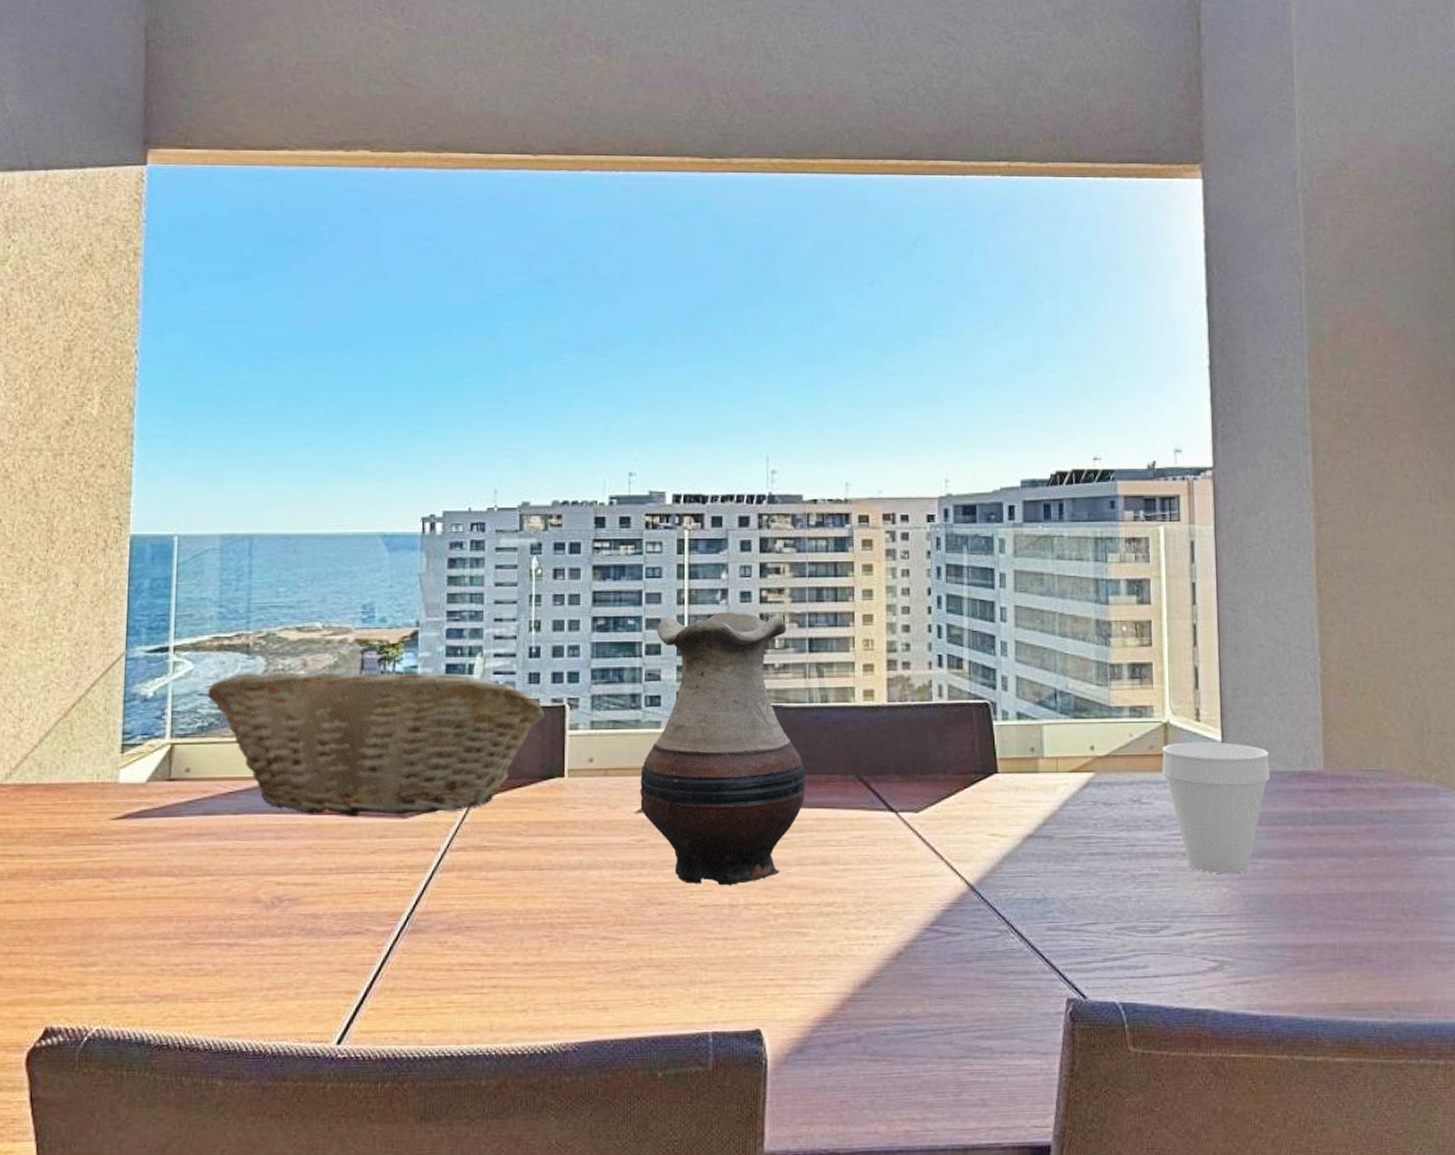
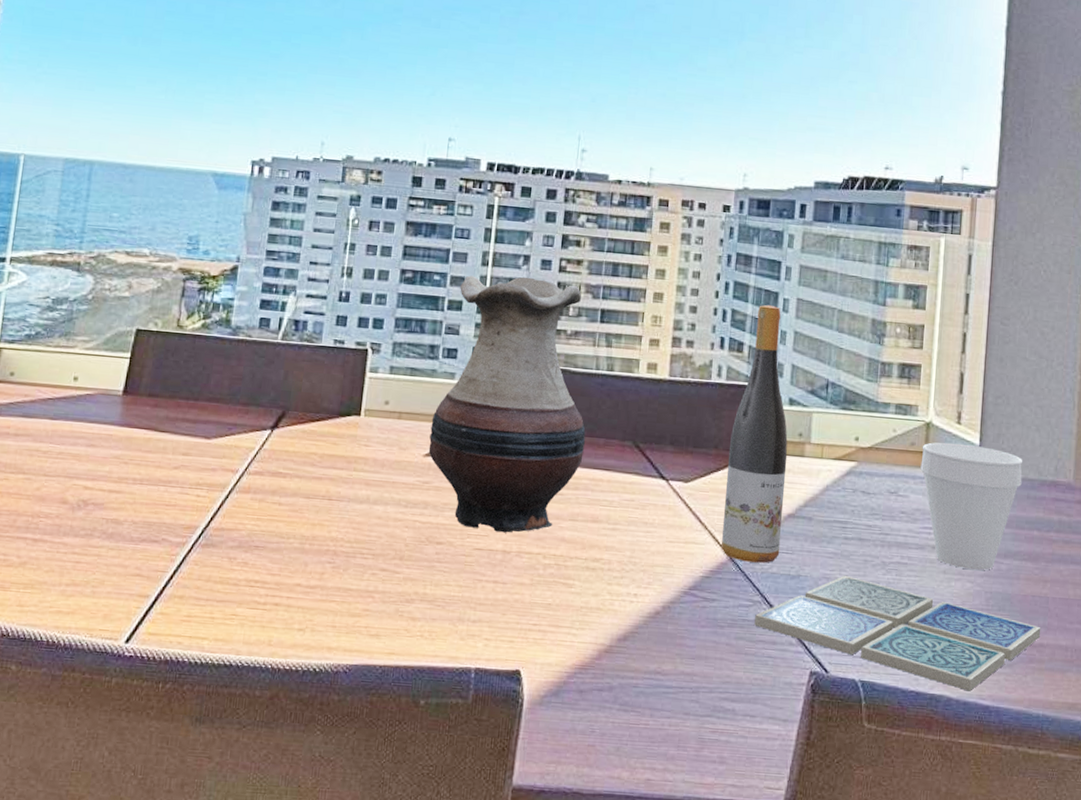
fruit basket: present [208,671,545,816] -> none [37,289,348,438]
wine bottle: none [958,615,1023,890] -> present [721,304,788,563]
drink coaster: none [1003,893,1306,1002] -> present [754,575,1041,692]

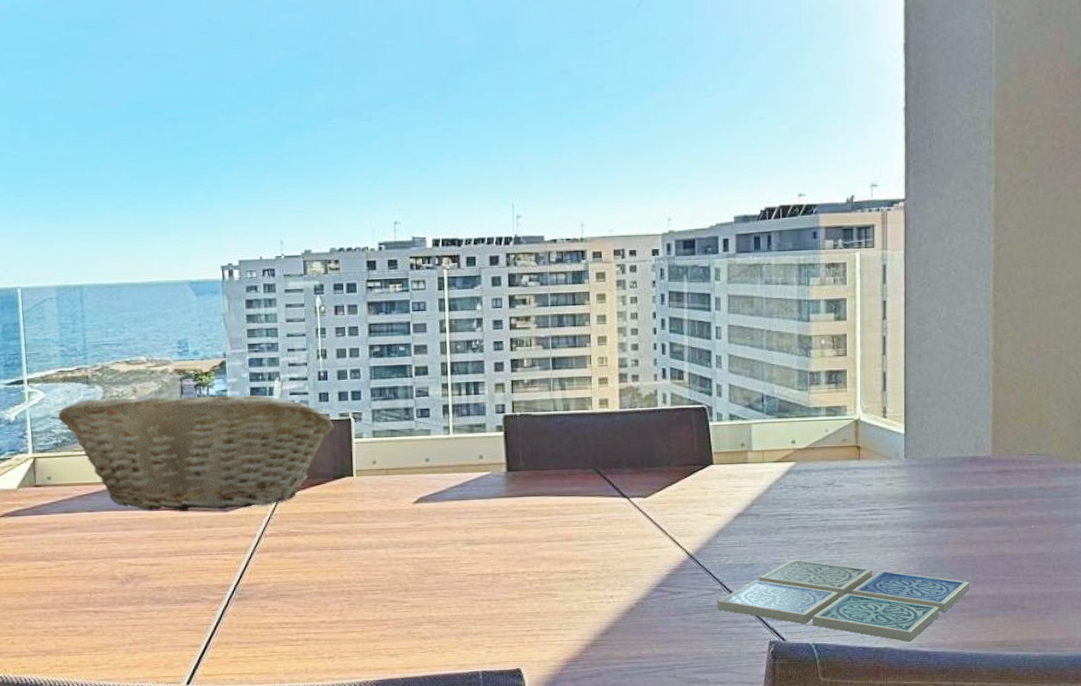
fruit basket: none [37,289,348,438] -> present [59,395,334,511]
vase: present [428,275,586,533] -> none [415,337,552,559]
wine bottle: present [721,304,788,563] -> none [680,334,734,558]
cup: present [920,442,1023,571] -> none [853,434,945,542]

